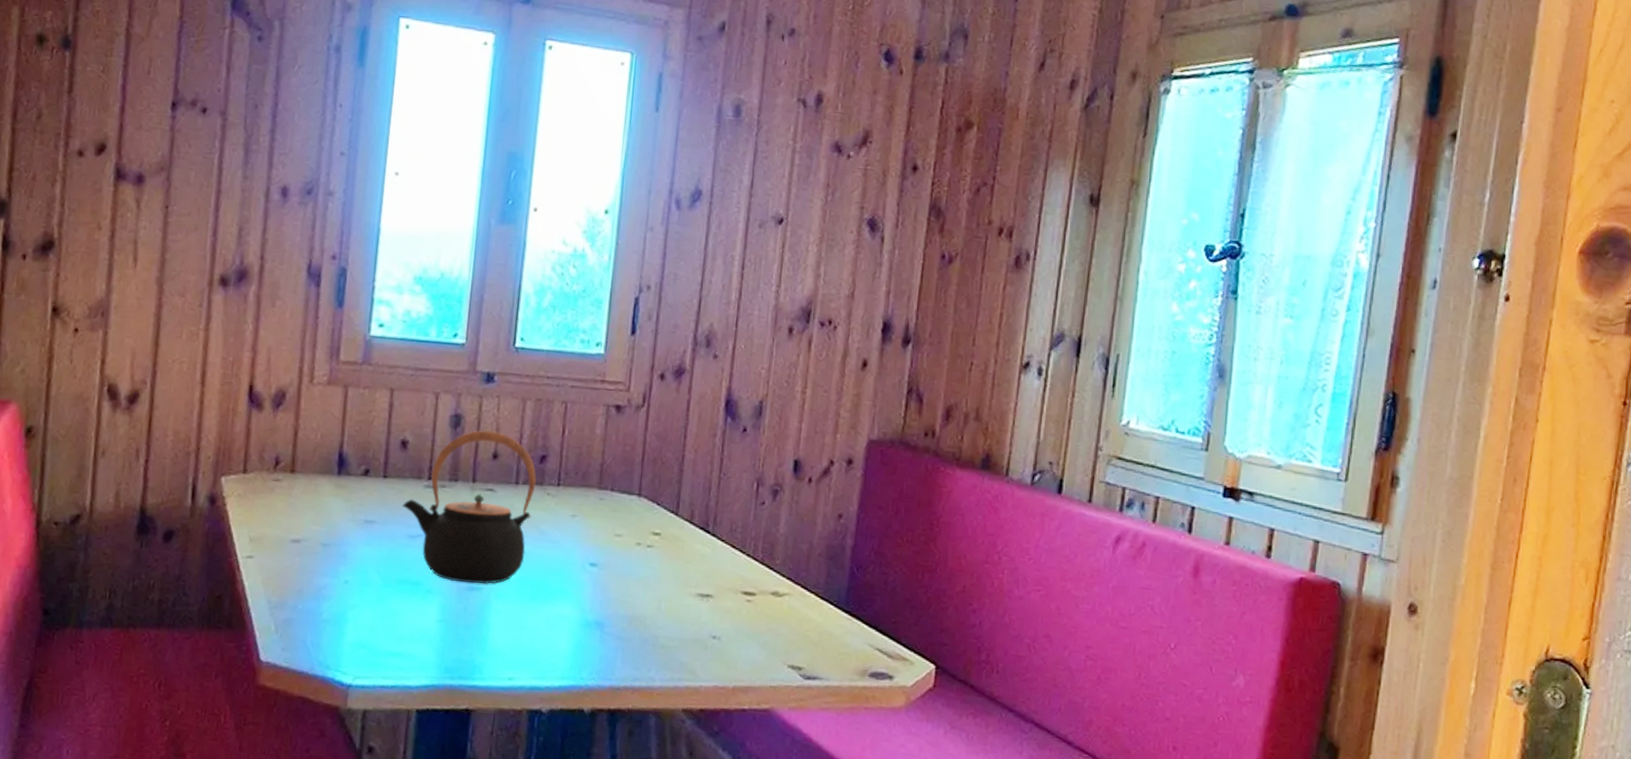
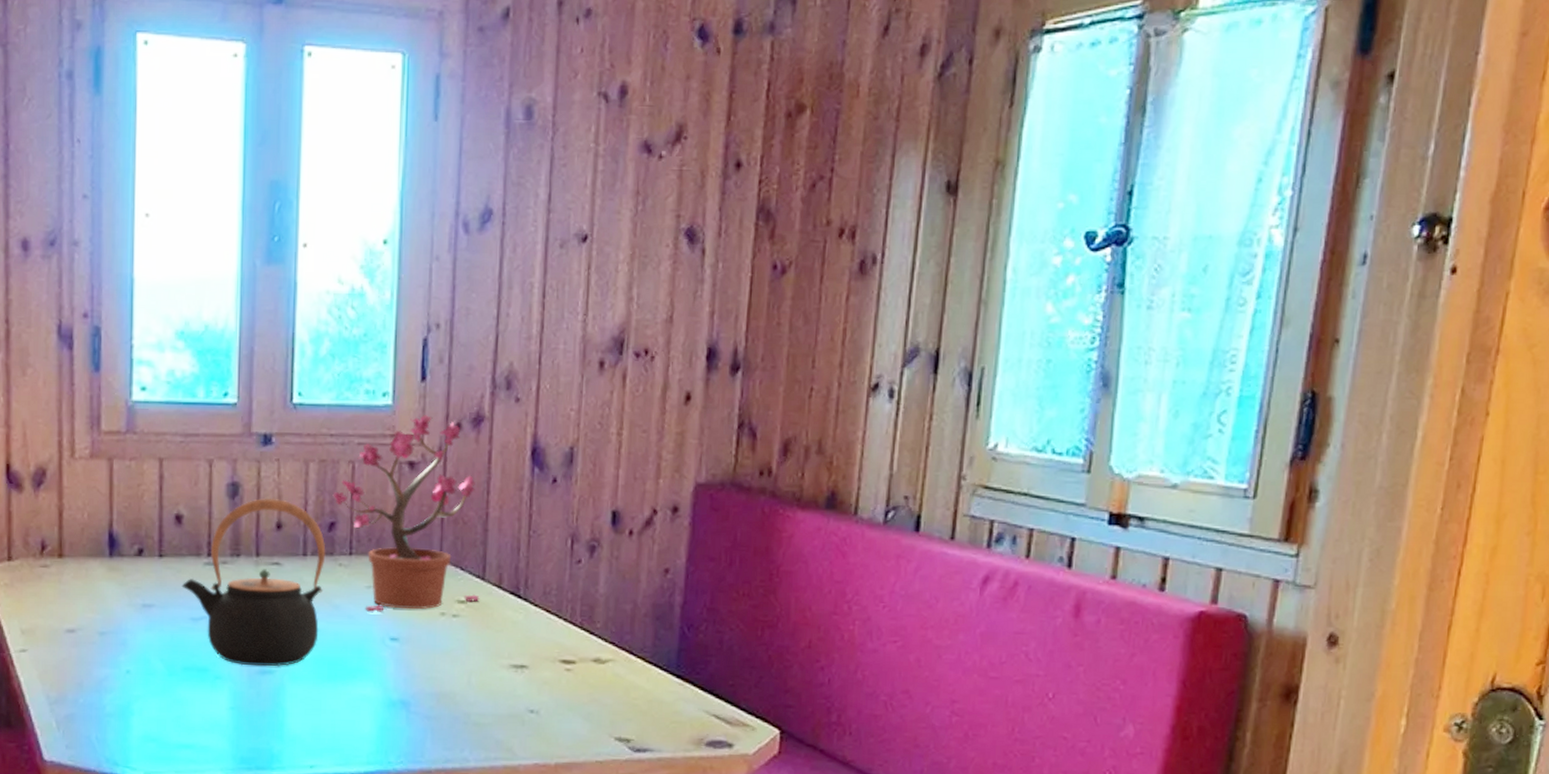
potted plant: none [545,365,674,540] -> present [332,415,480,613]

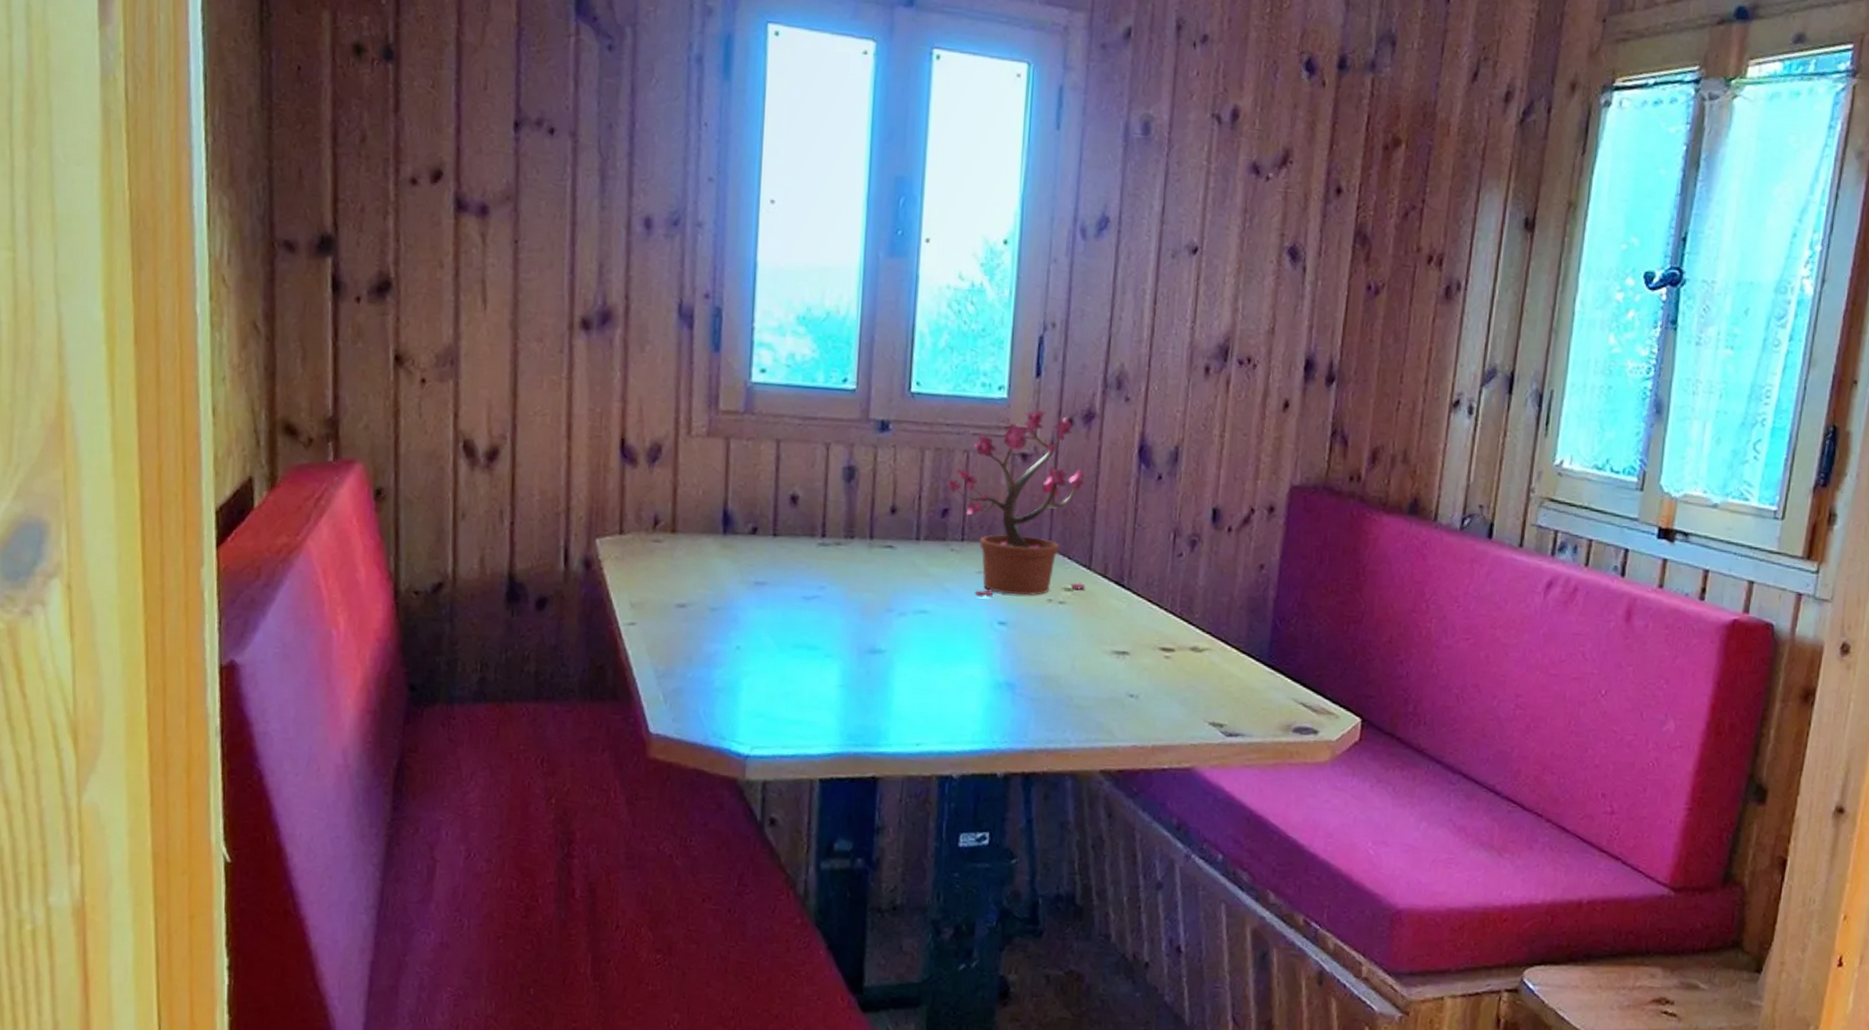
teapot: present [181,497,326,667] -> none [795,482,939,647]

